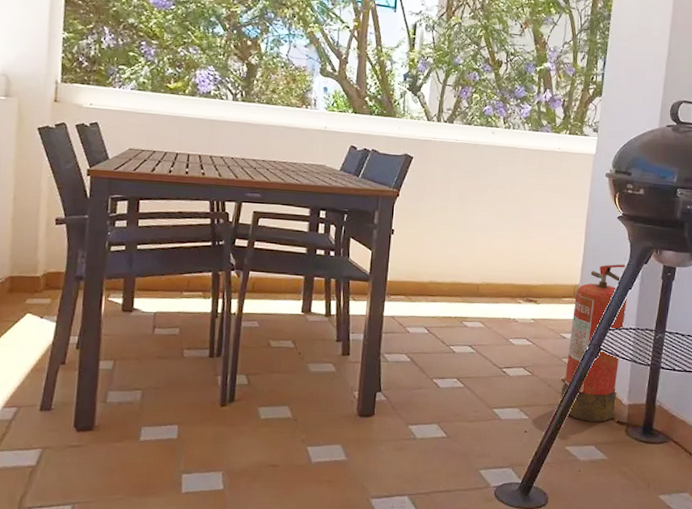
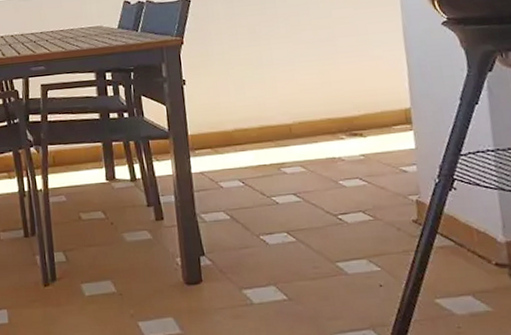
fire extinguisher: present [560,264,627,422] -> none [408,77,490,267]

